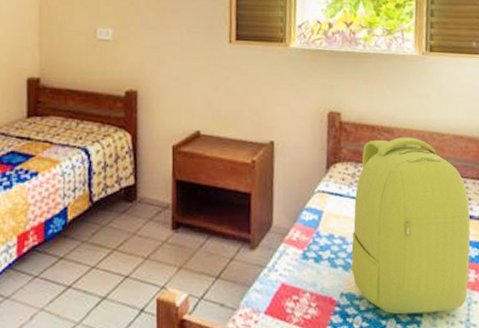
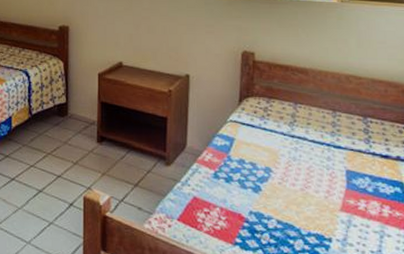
backpack: present [350,137,471,315] -> none [259,78,387,241]

